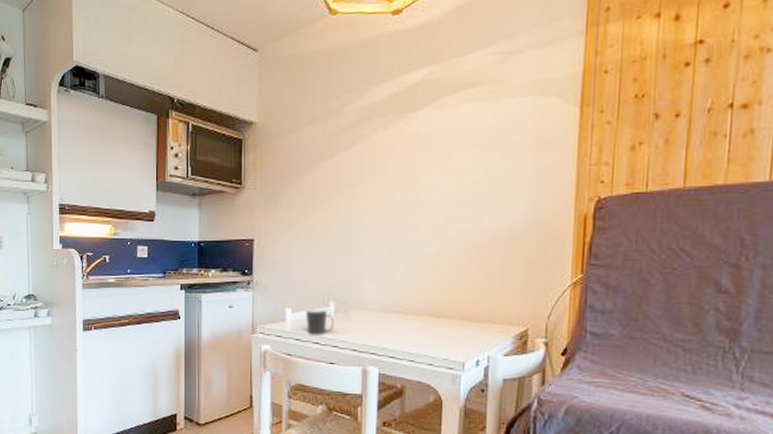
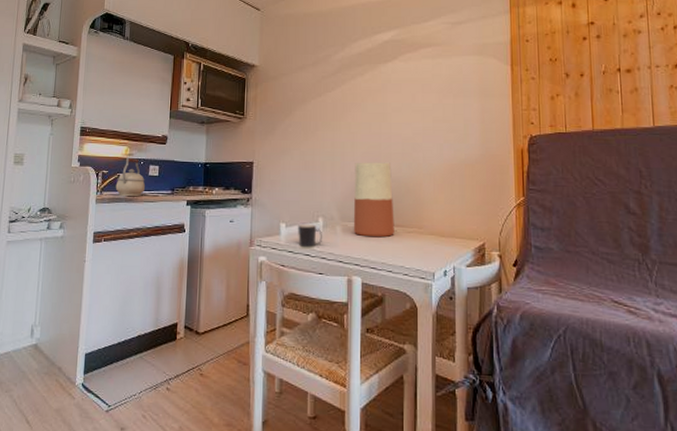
kettle: none [102,238,135,281] -> present [115,158,146,197]
vase: none [370,236,419,323] -> present [353,162,394,238]

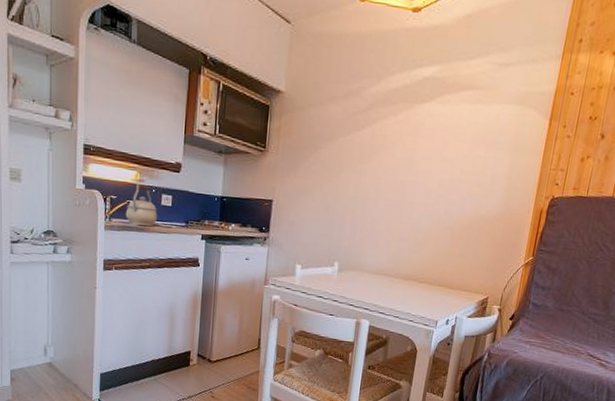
mug: present [297,223,322,249] -> none [312,266,337,292]
vase: present [353,162,394,238] -> none [367,210,412,286]

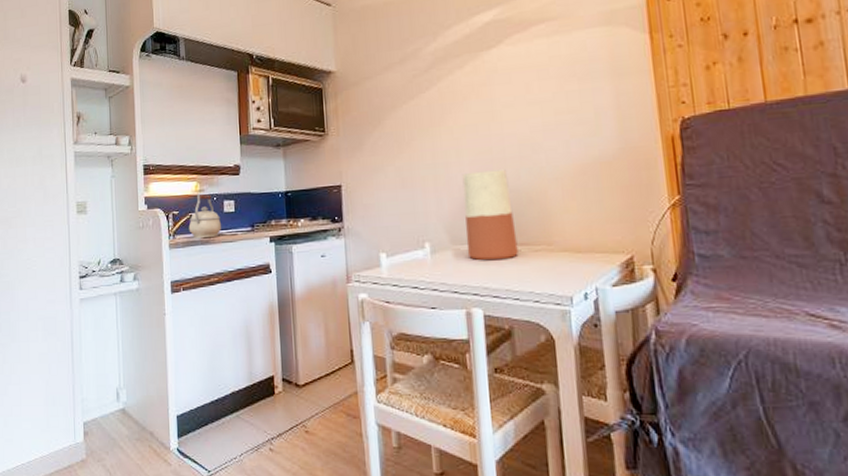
vase: none [367,210,412,286] -> present [462,169,518,261]

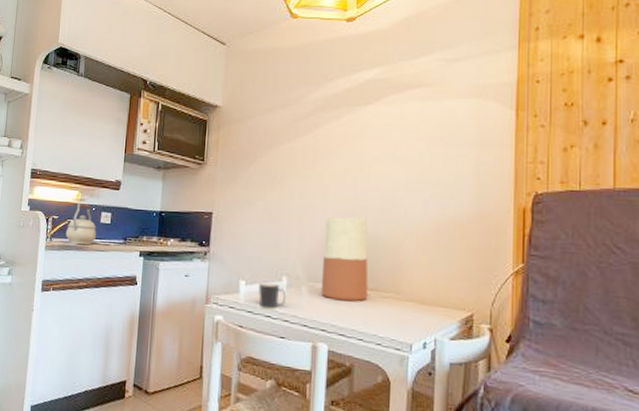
mug: none [400,250,431,281] -> present [258,282,286,311]

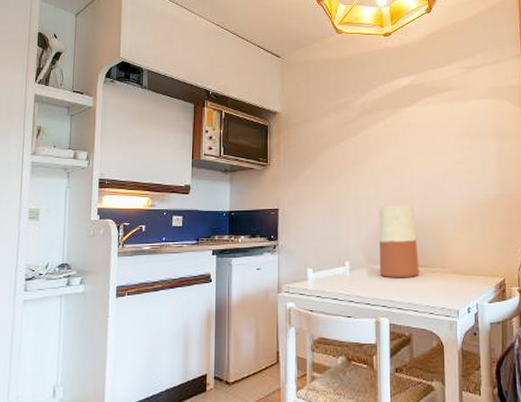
kettle: present [65,204,97,245] -> none [138,209,170,249]
mug: present [258,282,286,311] -> none [324,268,349,293]

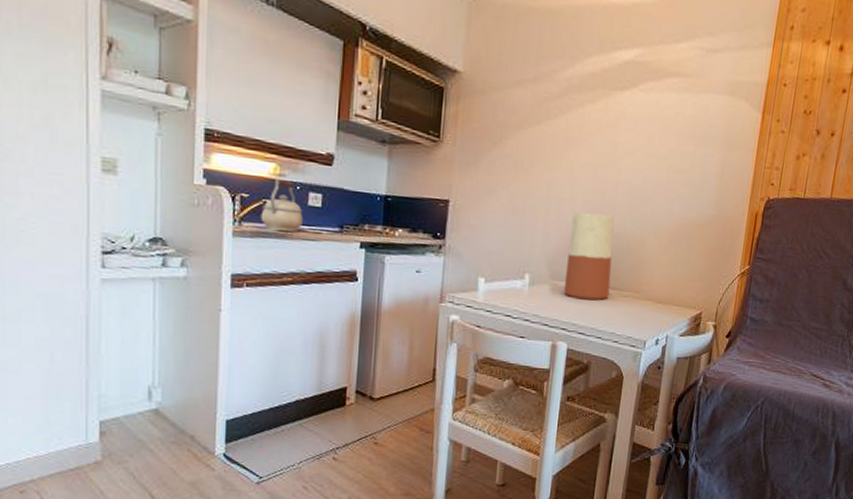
kettle: none [138,209,170,249] -> present [260,179,304,233]

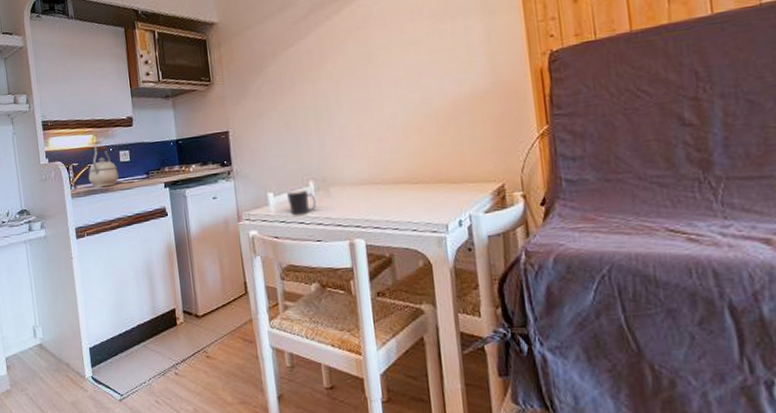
mug: none [498,279,528,310] -> present [286,189,316,218]
vase: present [563,212,615,301] -> none [342,108,397,195]

